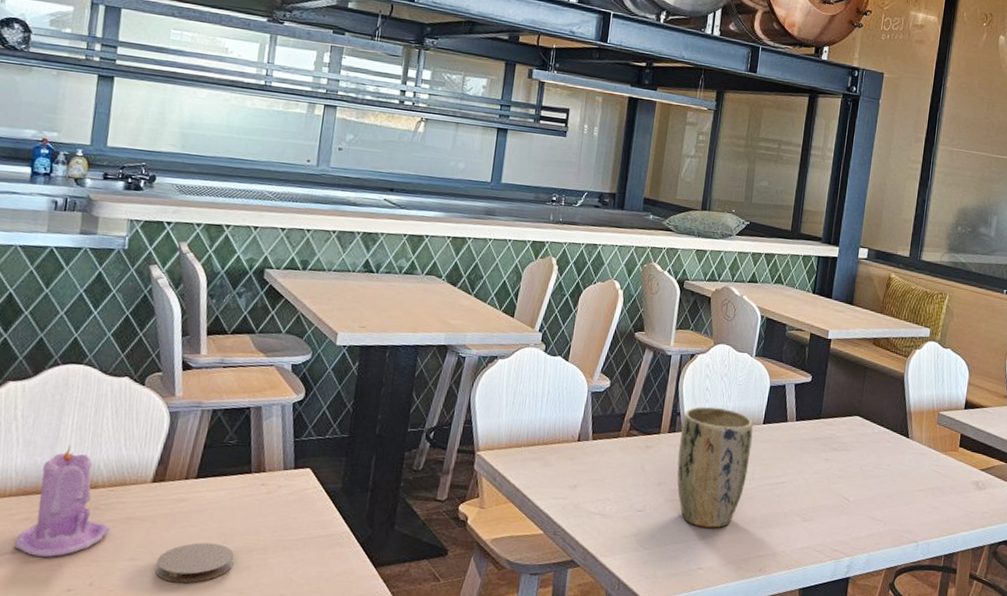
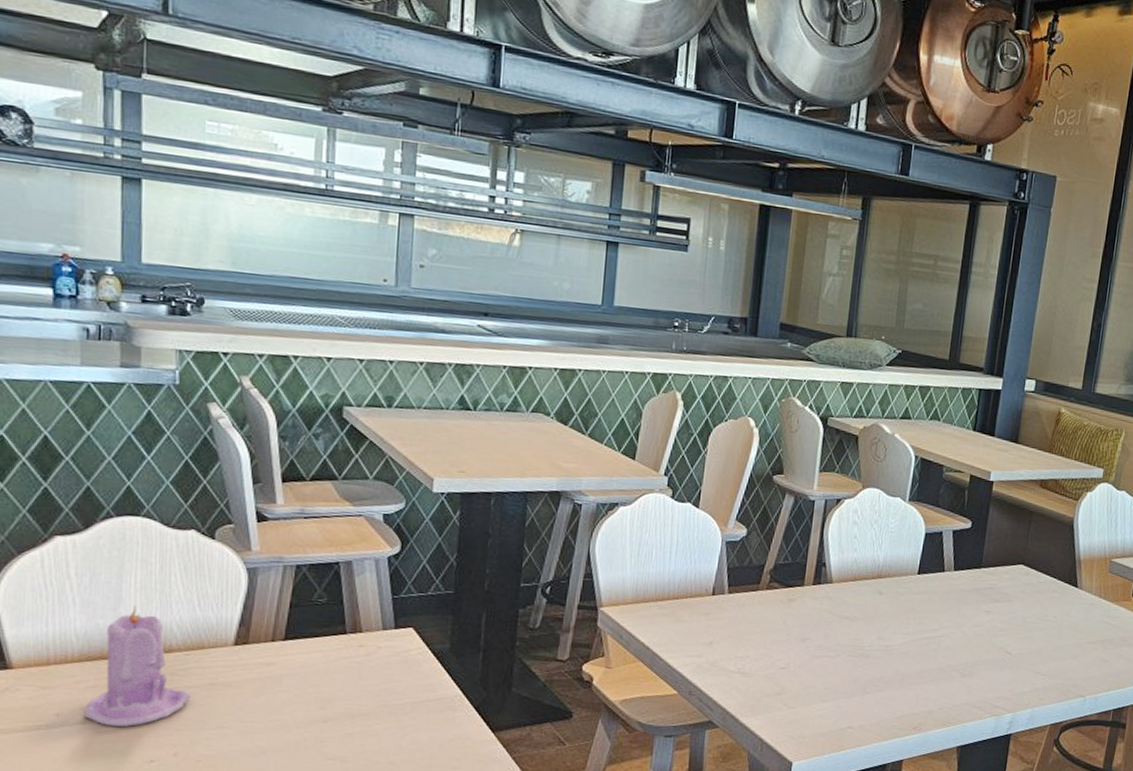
coaster: present [155,542,235,584] -> none [248,708,335,752]
plant pot: present [677,406,753,528] -> none [823,556,907,685]

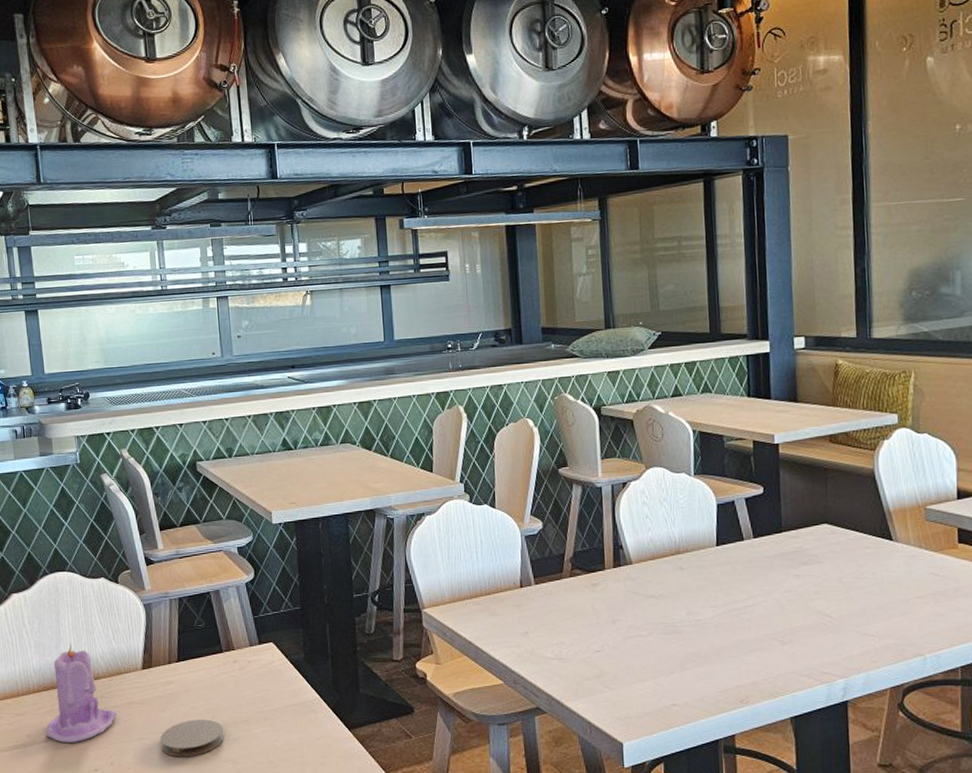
coaster: none [248,708,335,752] -> present [160,719,224,757]

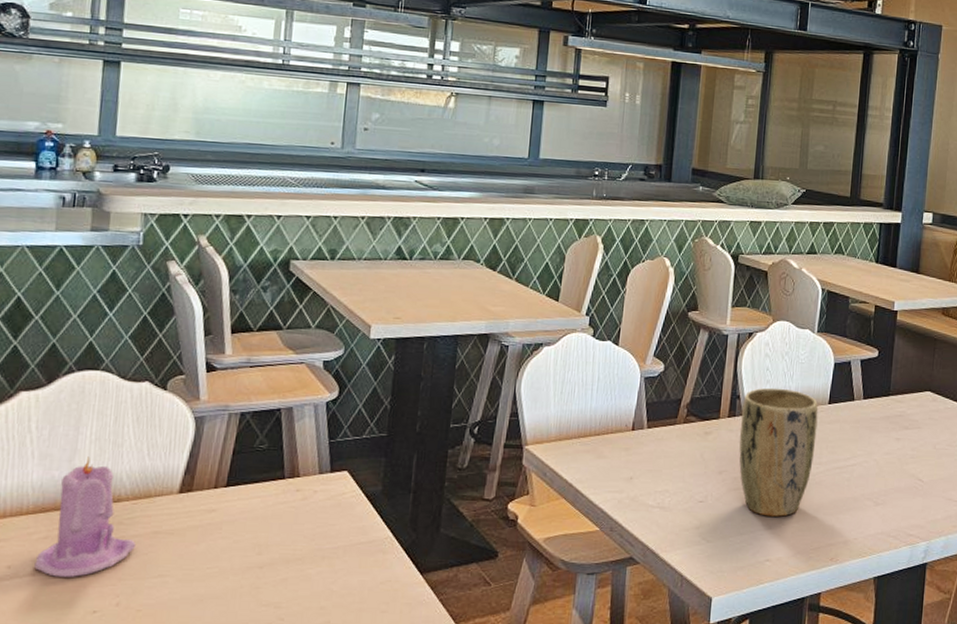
coaster: present [160,719,224,757] -> none [186,555,270,599]
plant pot: none [626,534,708,662] -> present [739,388,819,517]

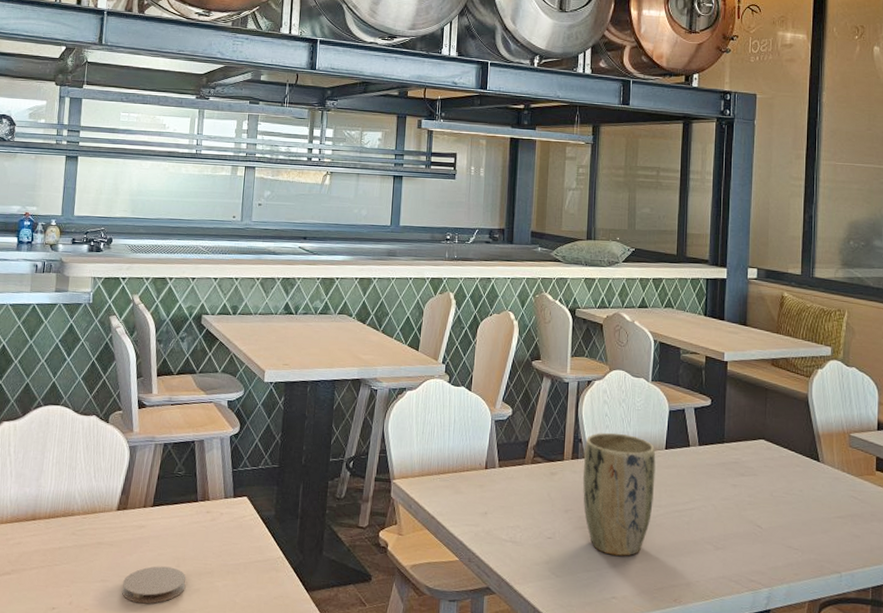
candle: present [34,456,135,577] -> none [11,477,84,578]
coaster: none [186,555,270,599] -> present [122,566,186,604]

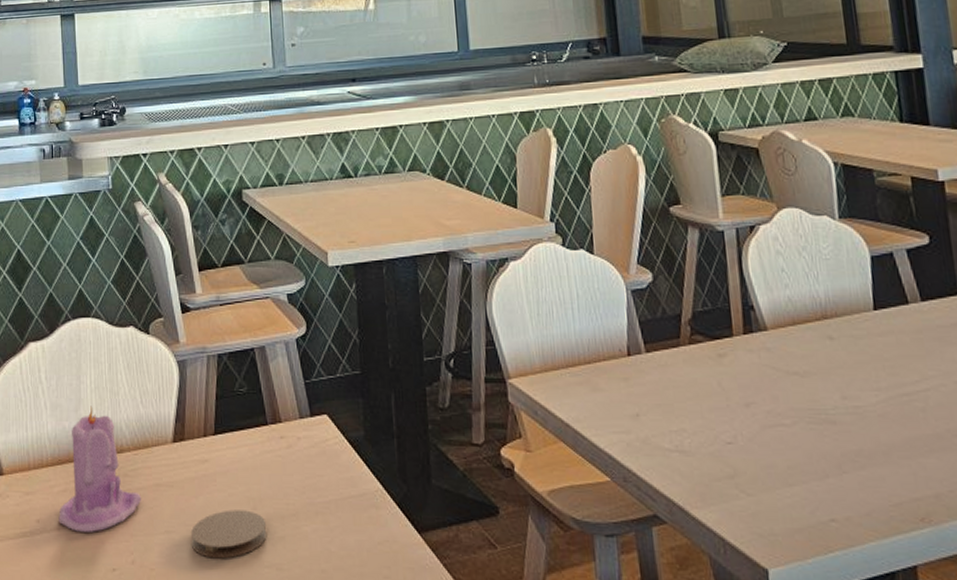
candle: none [11,477,84,578] -> present [58,406,141,532]
plant pot: present [582,432,656,556] -> none [759,293,869,462]

